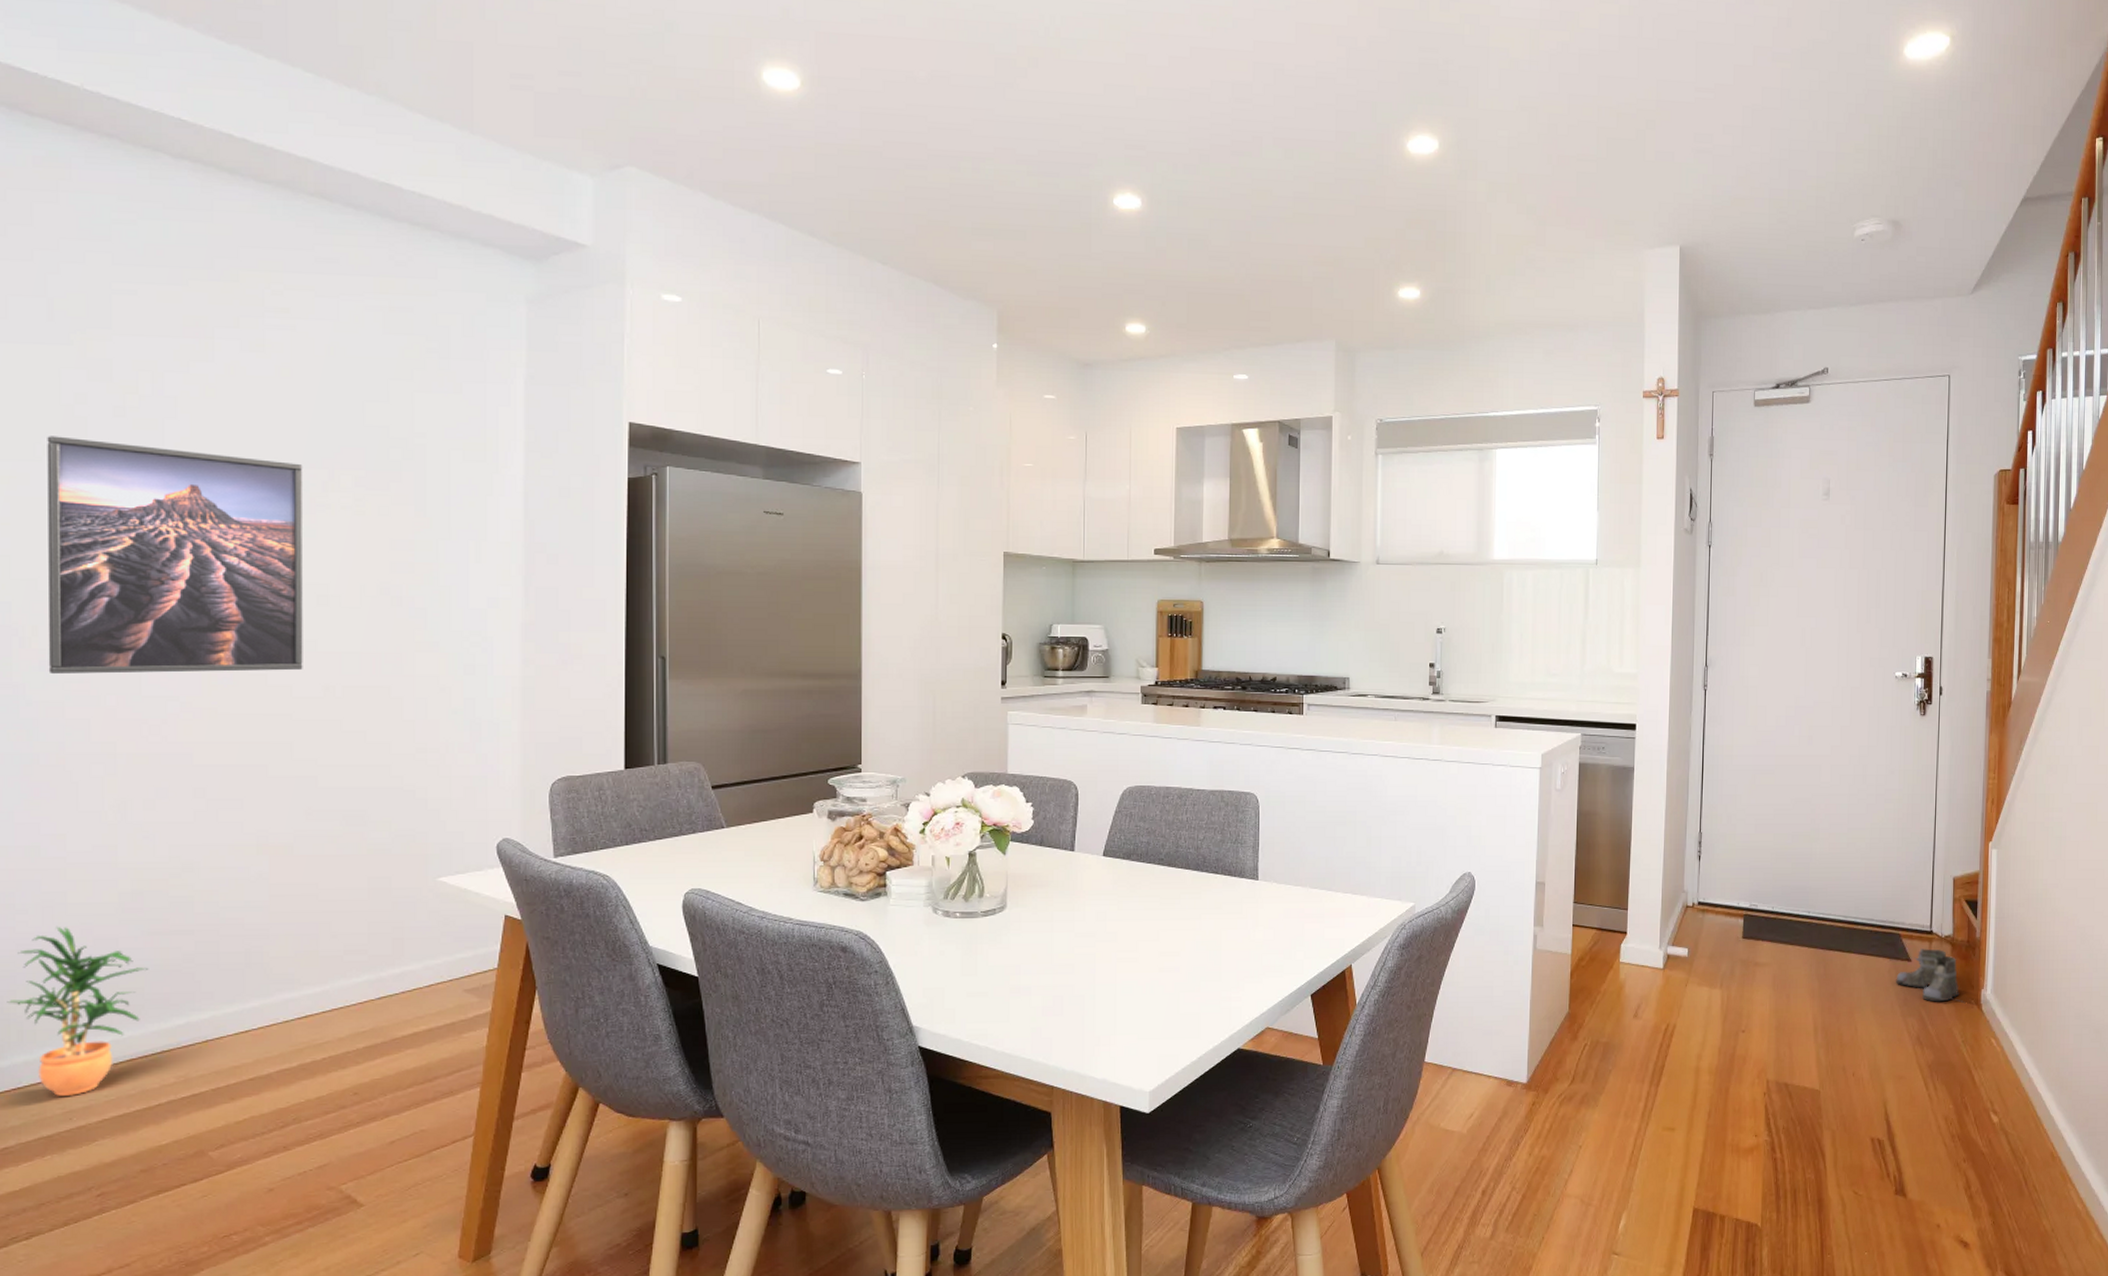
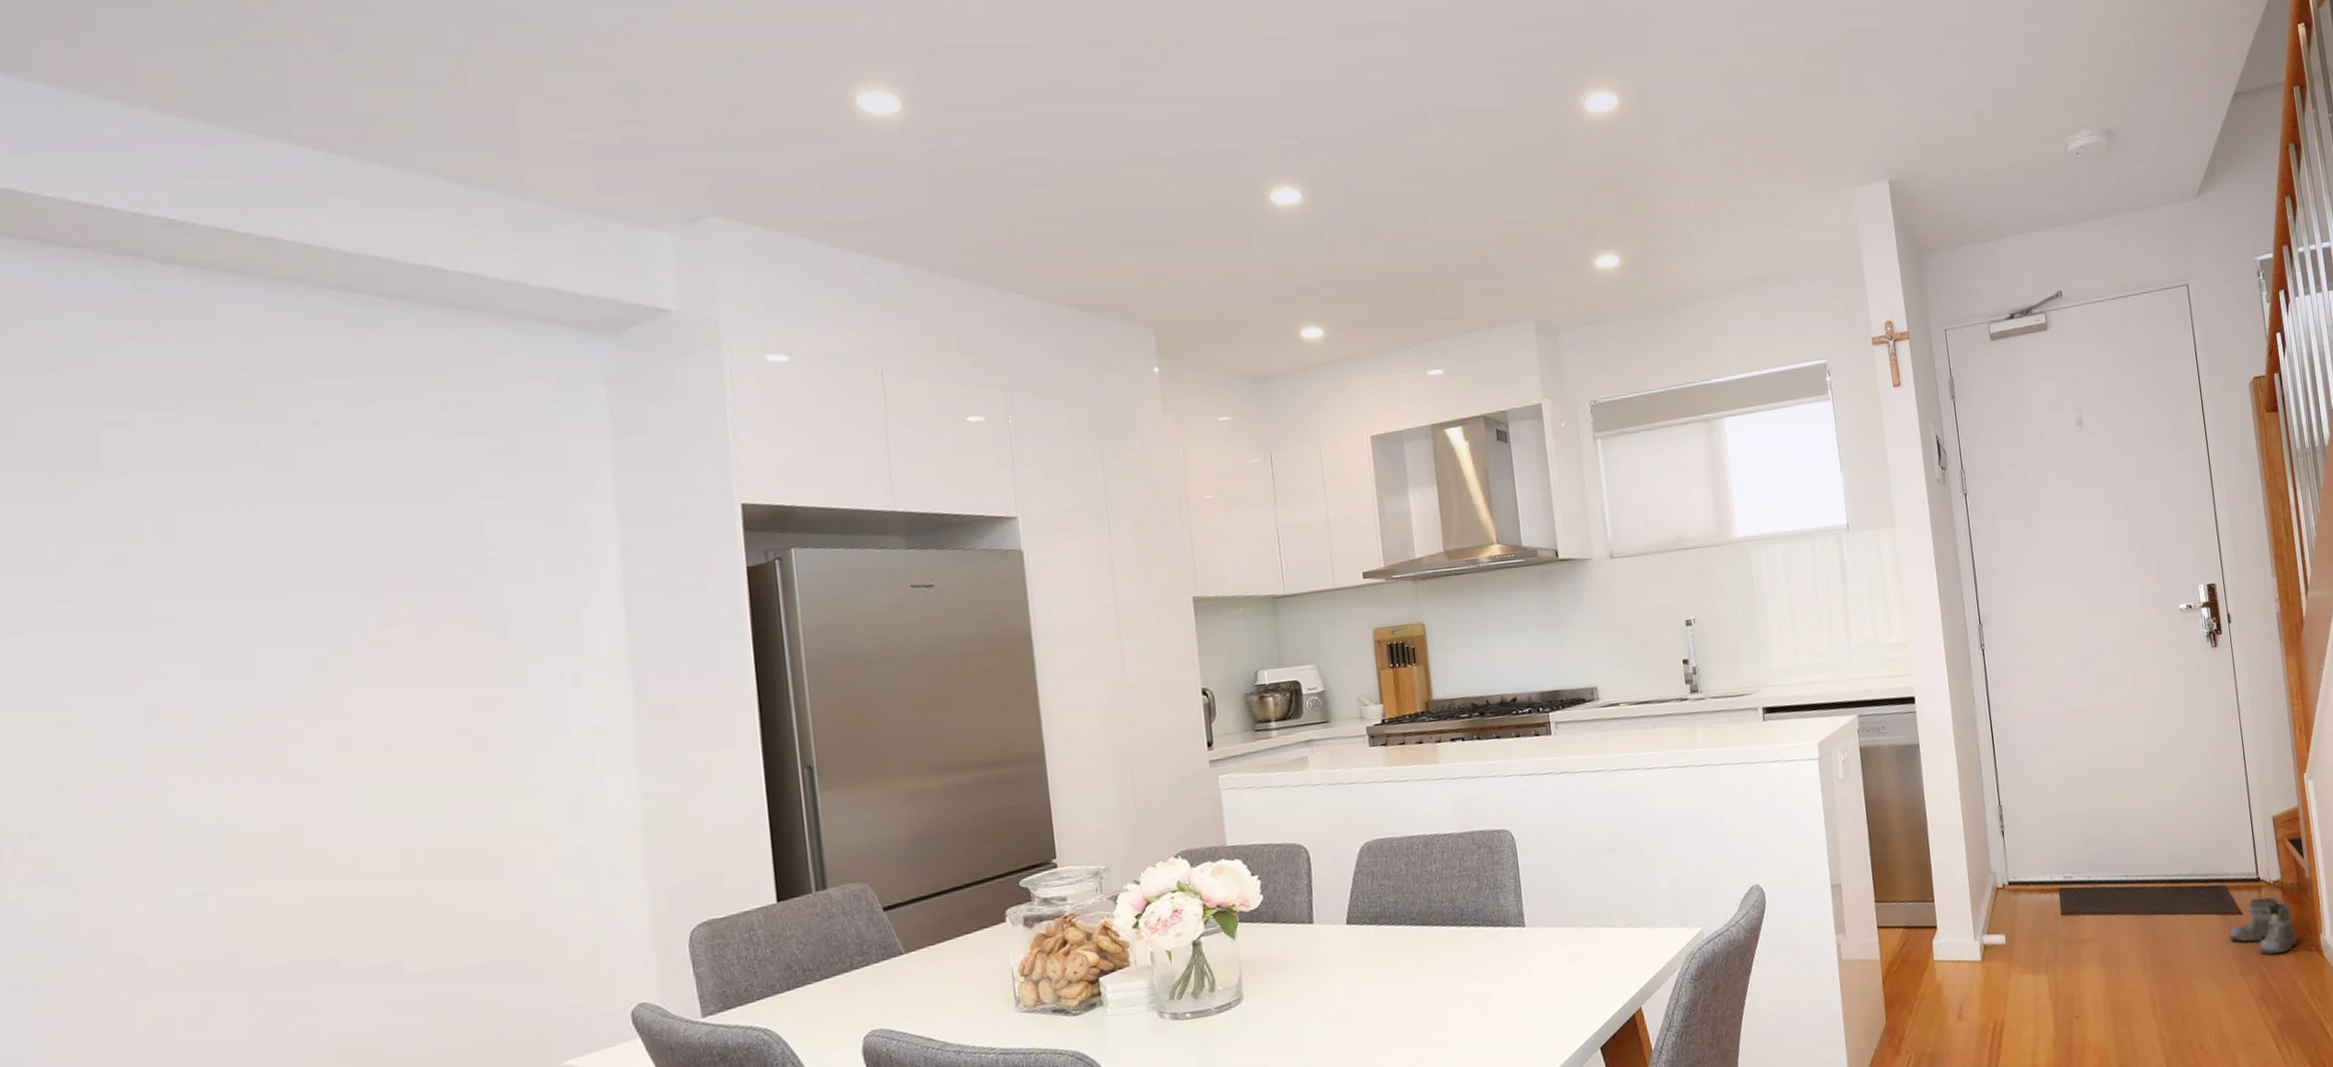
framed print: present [47,436,303,675] -> none [29,598,374,886]

